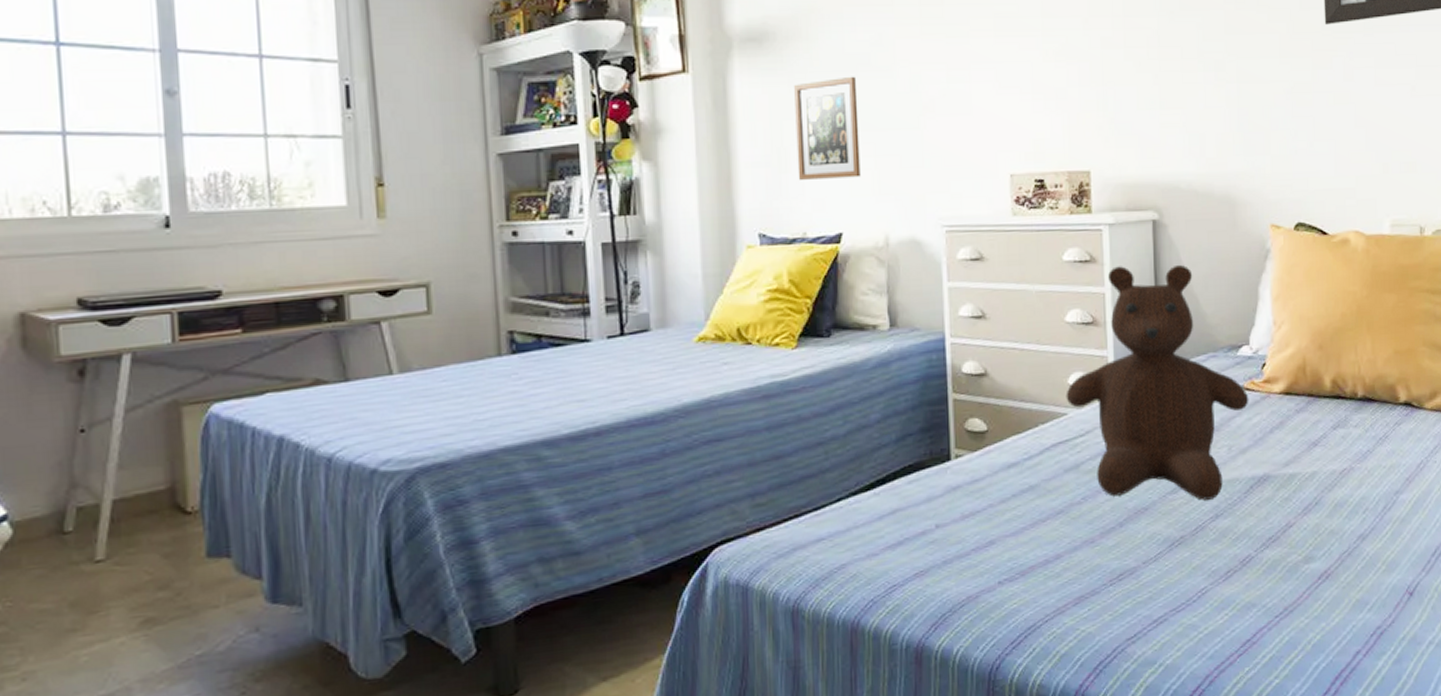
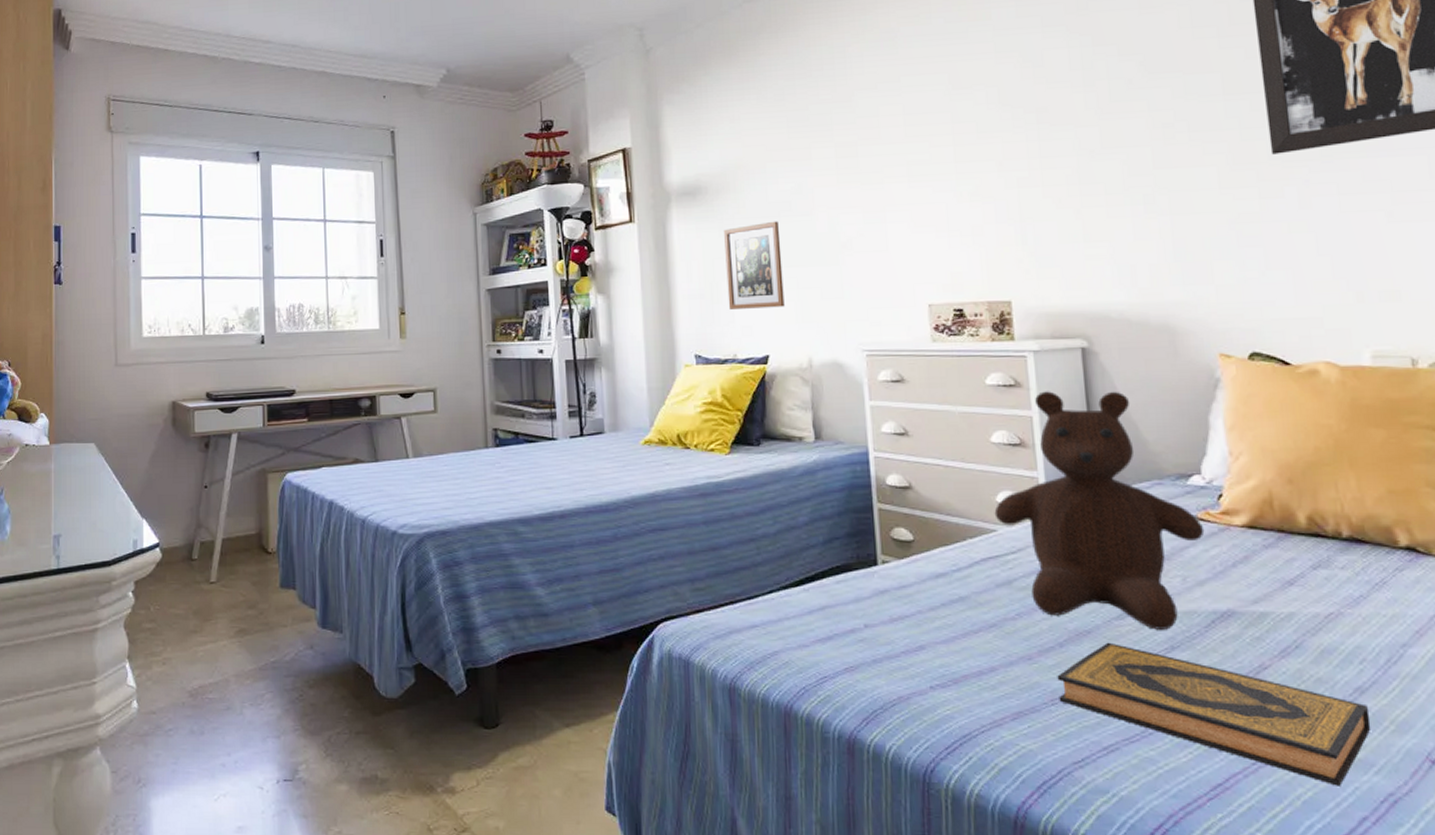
hardback book: none [1116,517,1368,627] -> present [1057,642,1372,786]

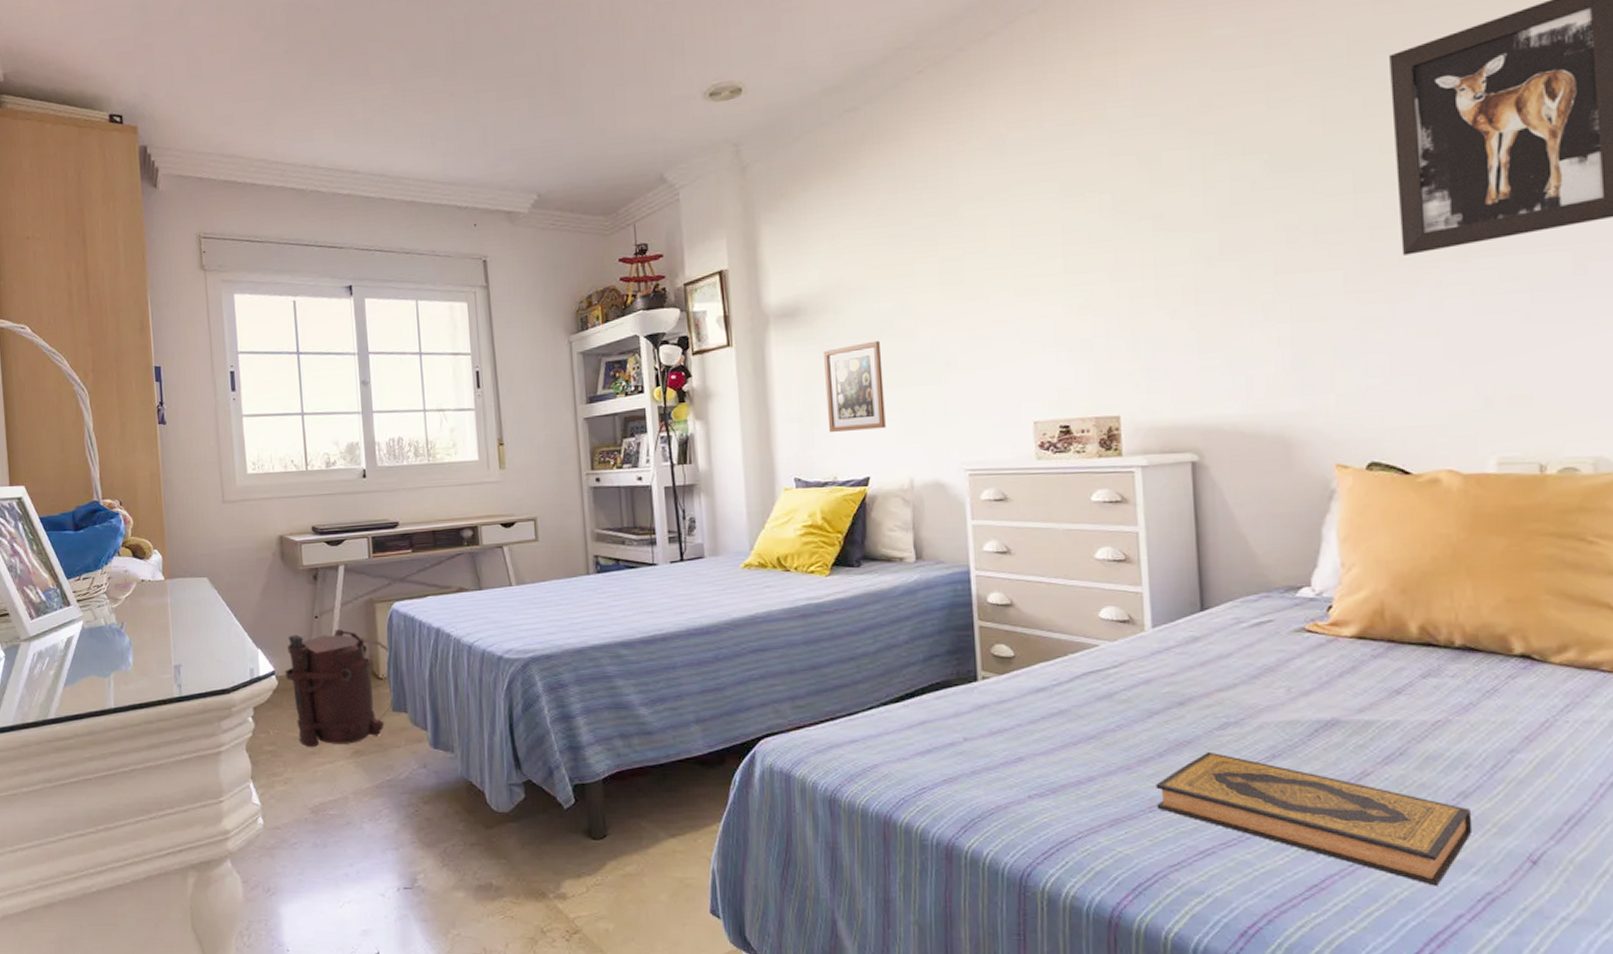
backpack: none [170,500,282,626] -> present [285,629,394,748]
teddy bear: present [994,391,1205,630] -> none [1096,505,1312,739]

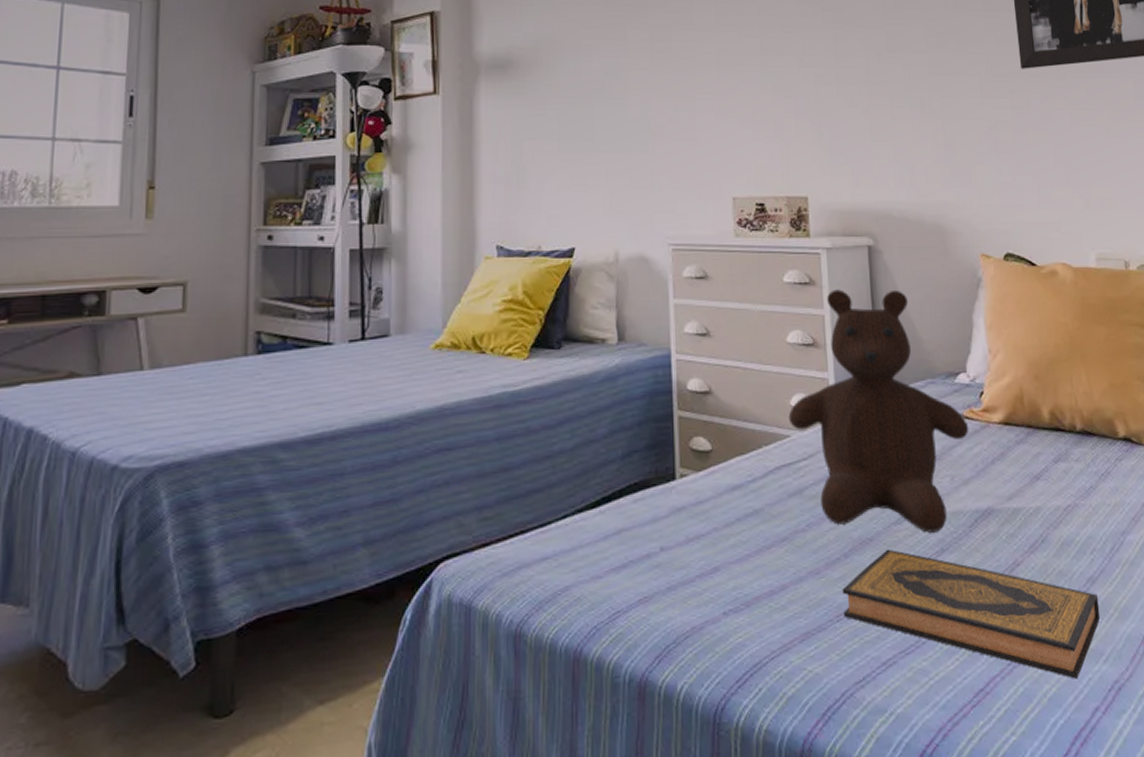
picture frame: present [824,340,886,432] -> none [534,102,593,196]
teddy bear: none [1096,505,1312,739] -> present [788,289,969,533]

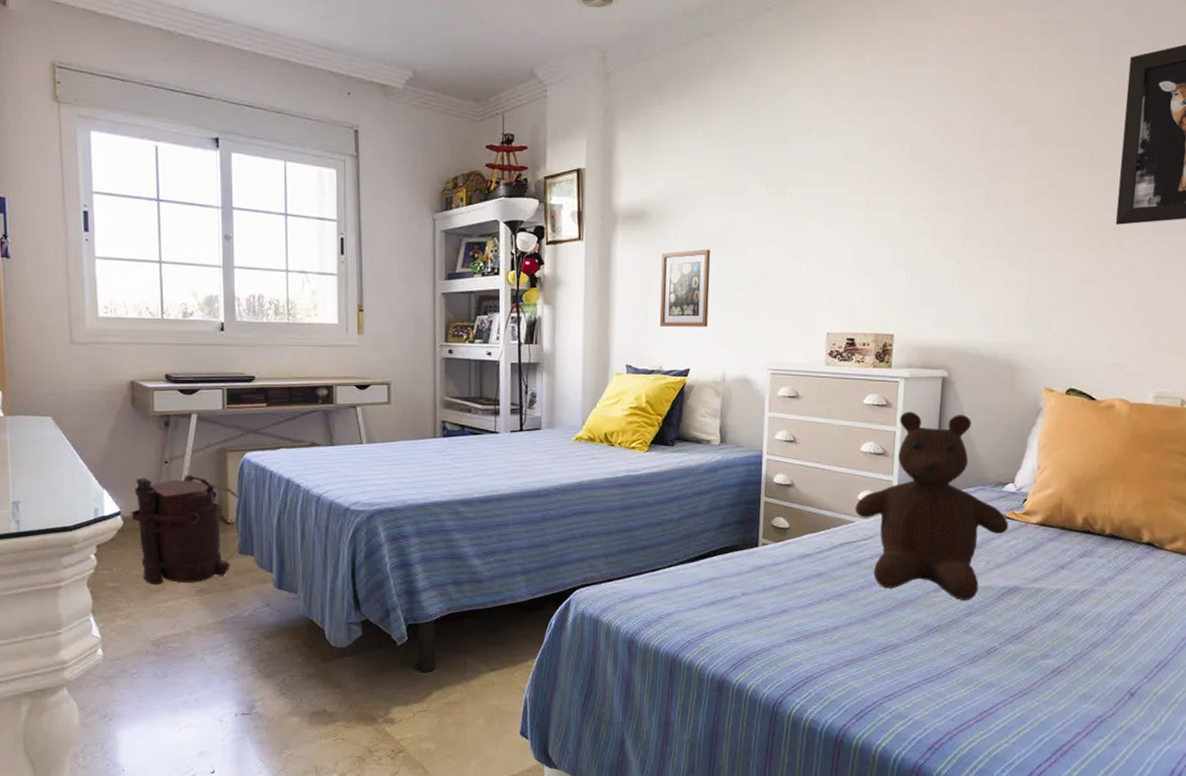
picture frame: none [534,102,593,196] -> present [659,249,711,327]
hardback book: present [842,549,1101,679] -> none [882,609,1098,712]

